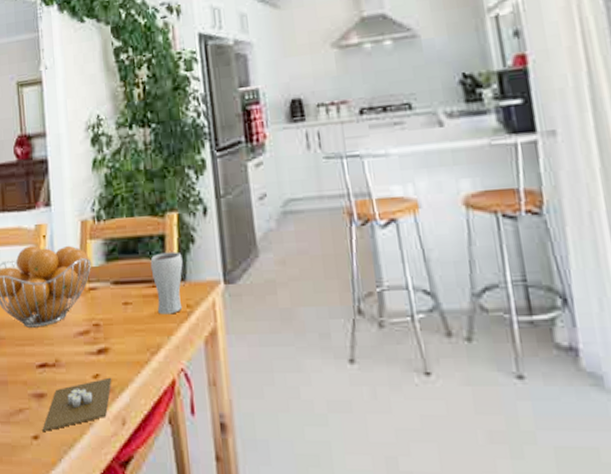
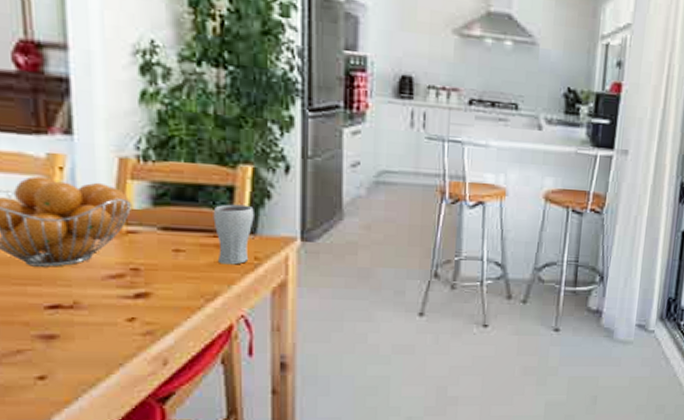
candle: present [42,377,112,431] -> none [51,321,153,372]

